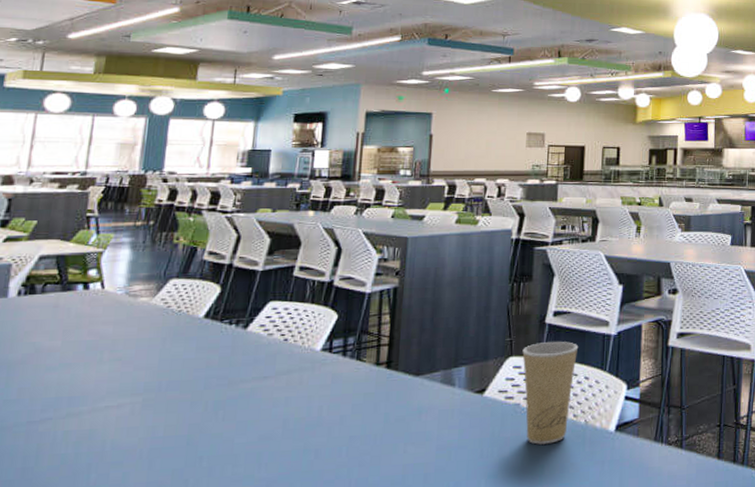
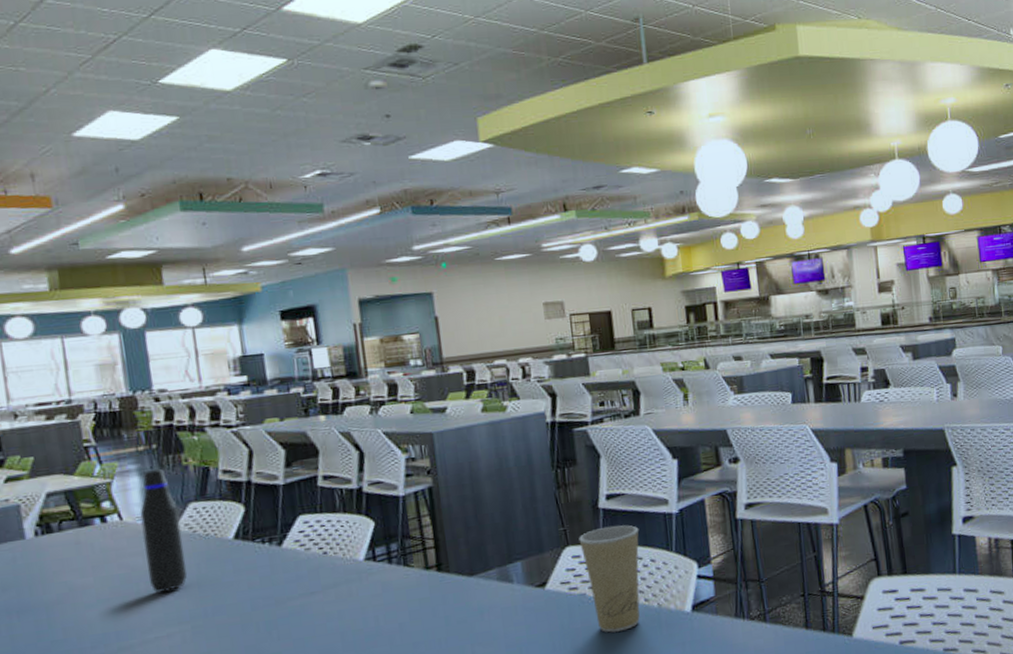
water bottle: none [113,245,159,362] -> present [140,469,188,593]

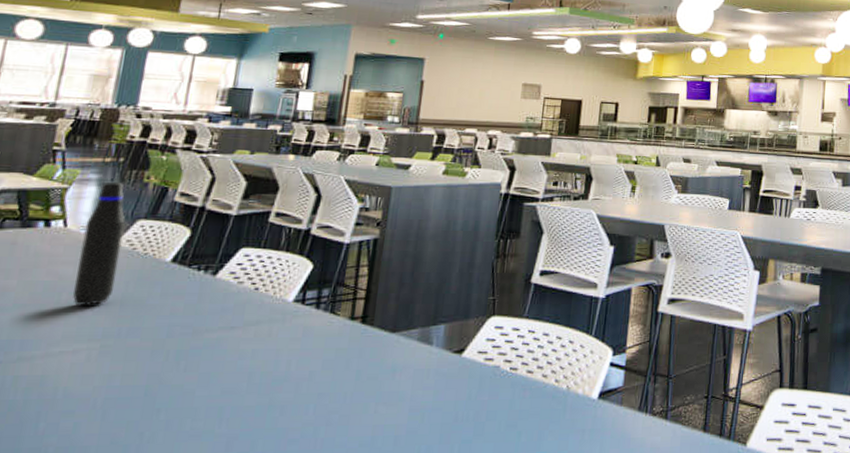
paper cup: present [579,525,640,633] -> none [504,302,565,410]

